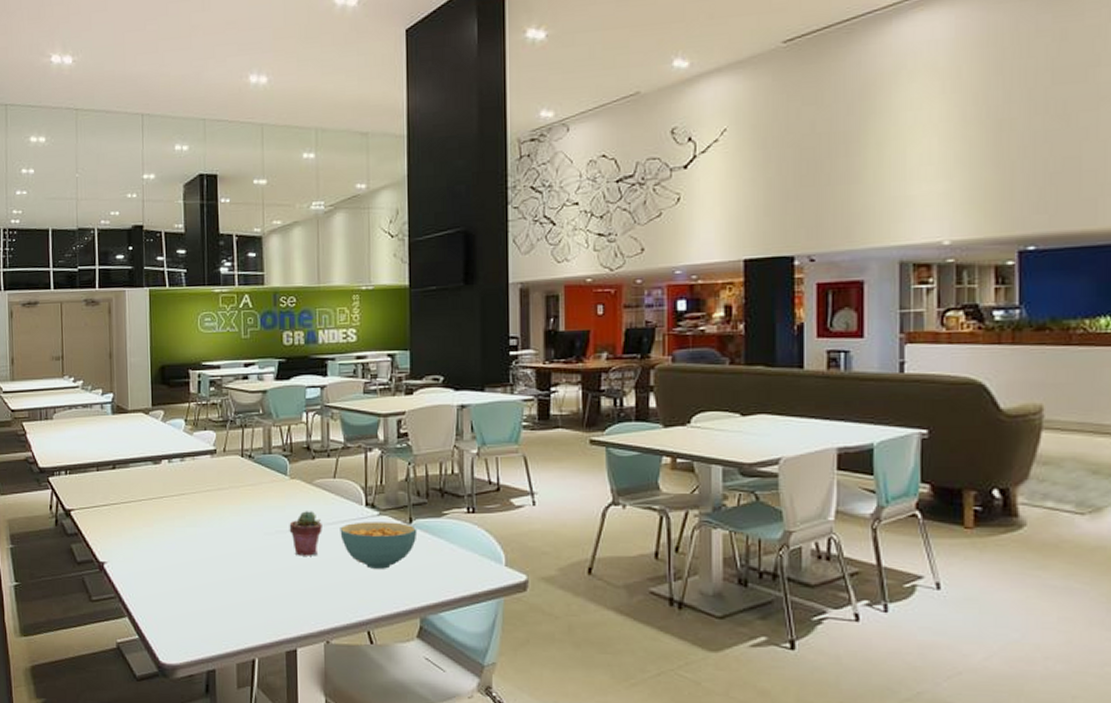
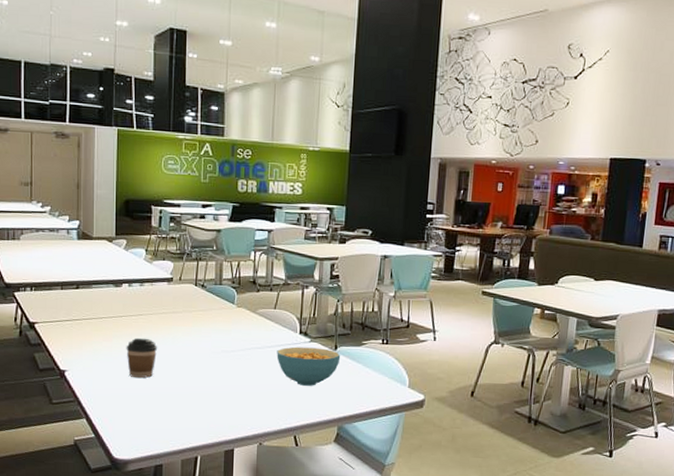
coffee cup: none [168,520,204,568] -> present [126,337,158,379]
potted succulent: present [289,511,322,556] -> none [233,335,262,373]

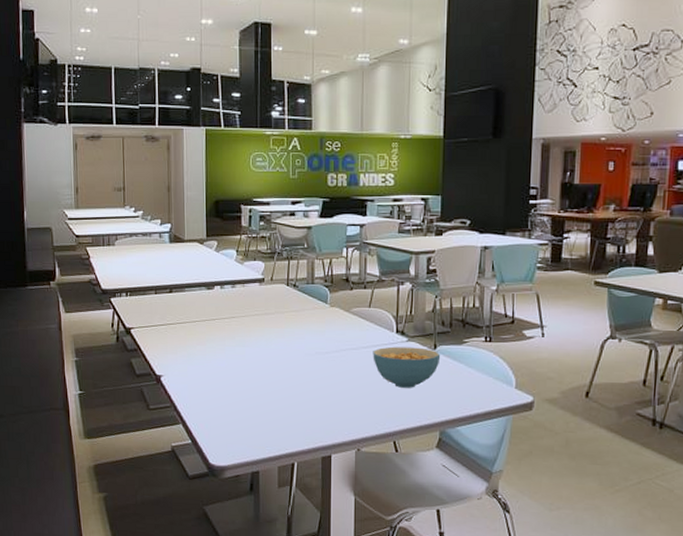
coffee cup: present [126,337,158,379] -> none [220,341,251,383]

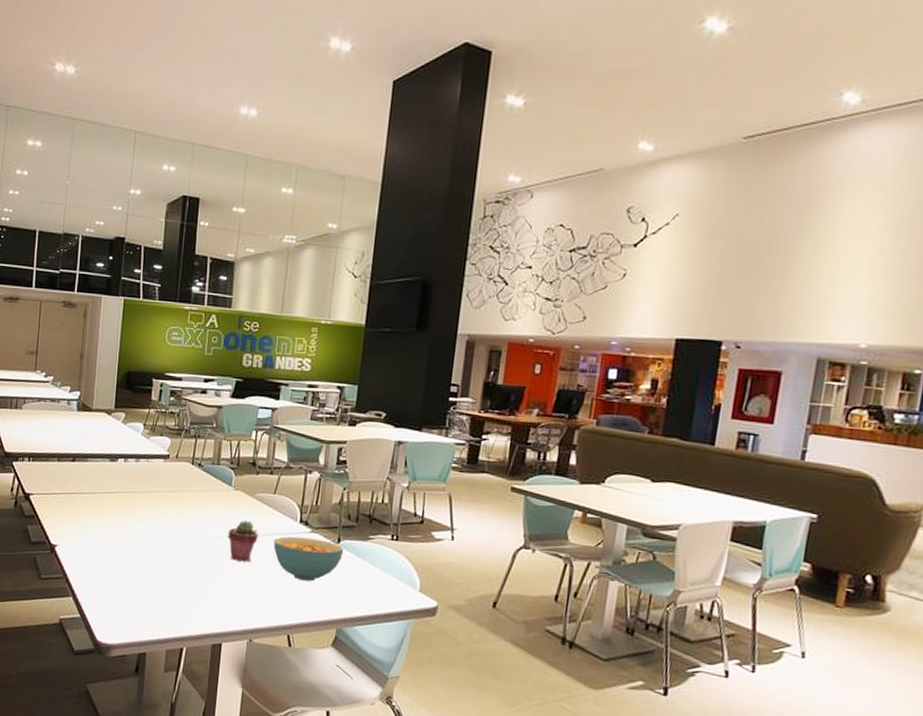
potted succulent: none [328,336,357,375] -> present [227,520,258,562]

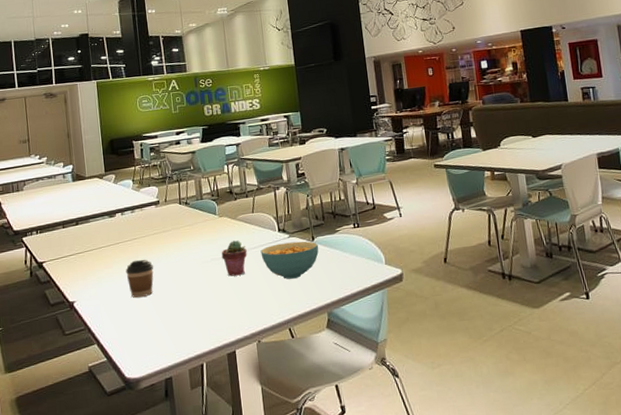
coffee cup: none [117,515,150,559] -> present [125,259,154,298]

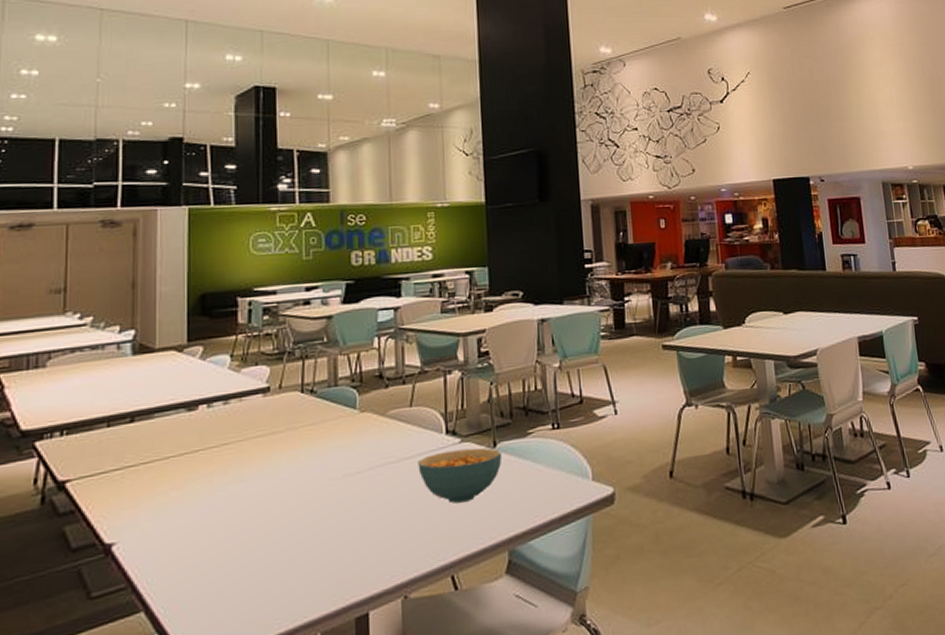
coffee cup: present [125,259,154,298] -> none [205,475,252,536]
potted succulent: present [221,240,247,277] -> none [359,446,398,500]

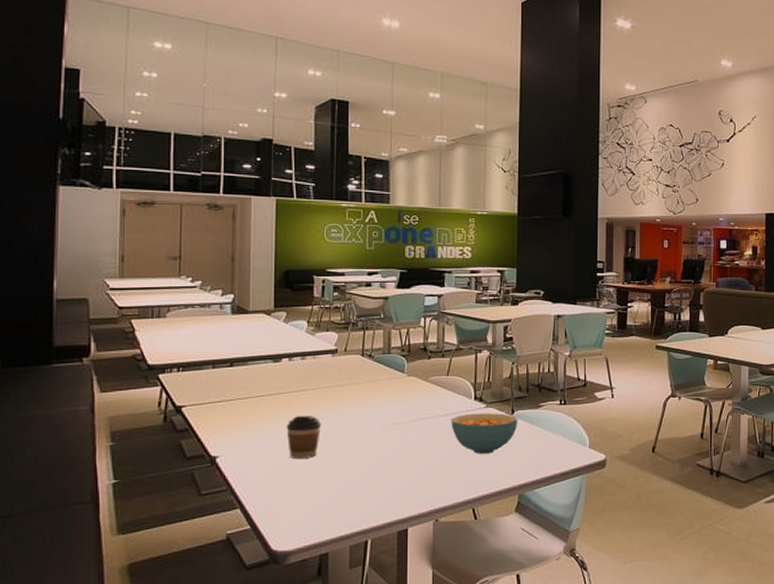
coffee cup: none [205,475,252,536] -> present [286,415,322,460]

